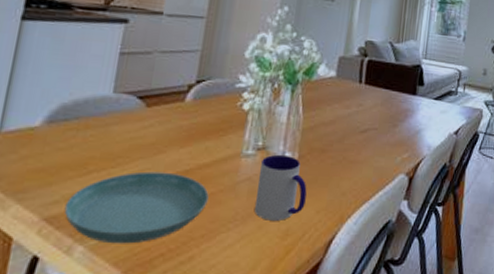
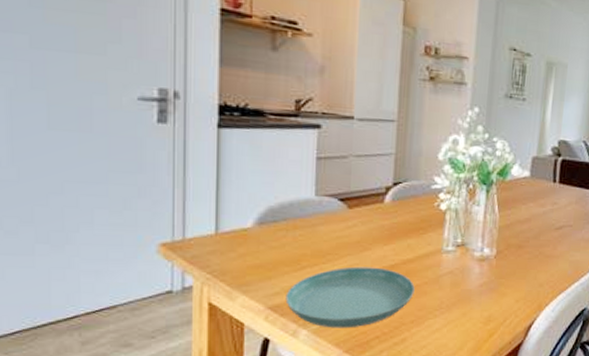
mug: present [254,154,307,221] -> none [457,250,506,309]

